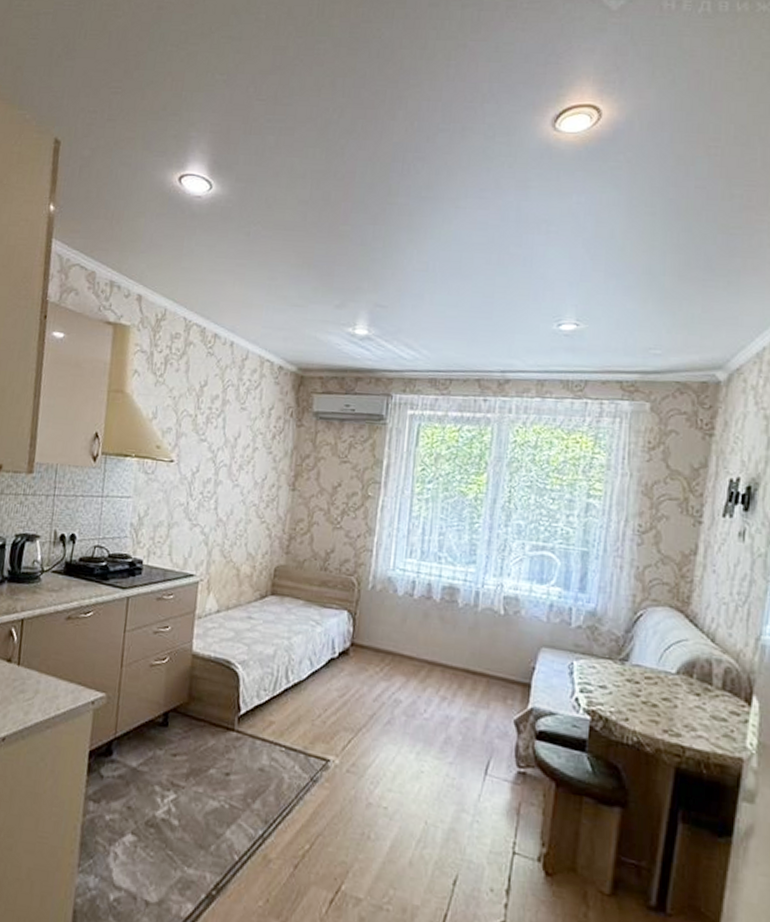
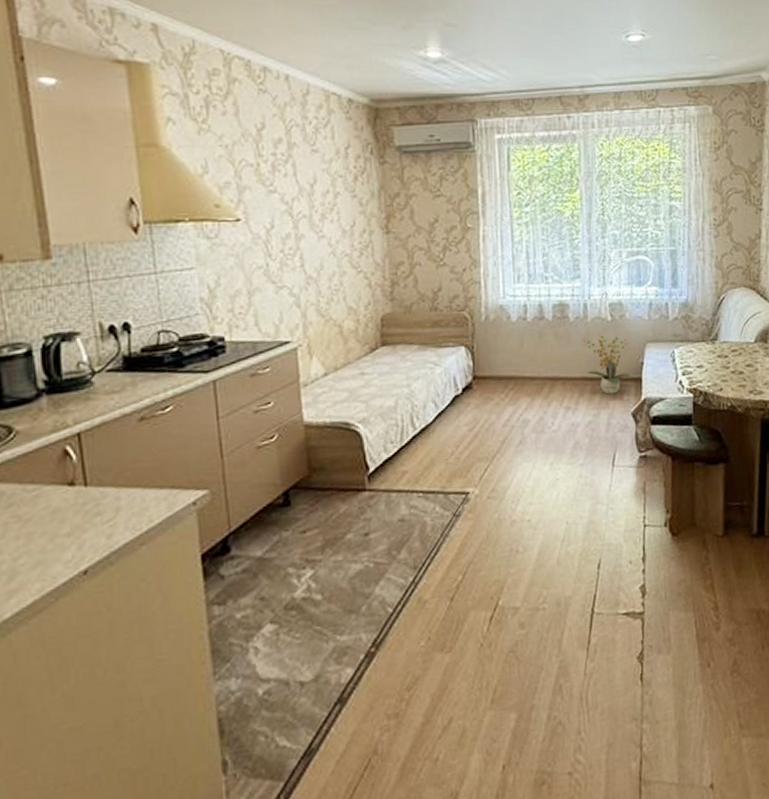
potted plant: none [469,627,520,695] -> present [583,335,632,395]

